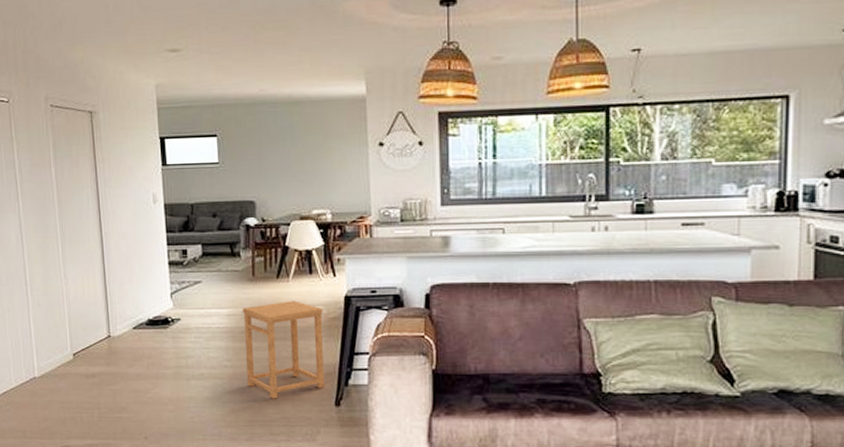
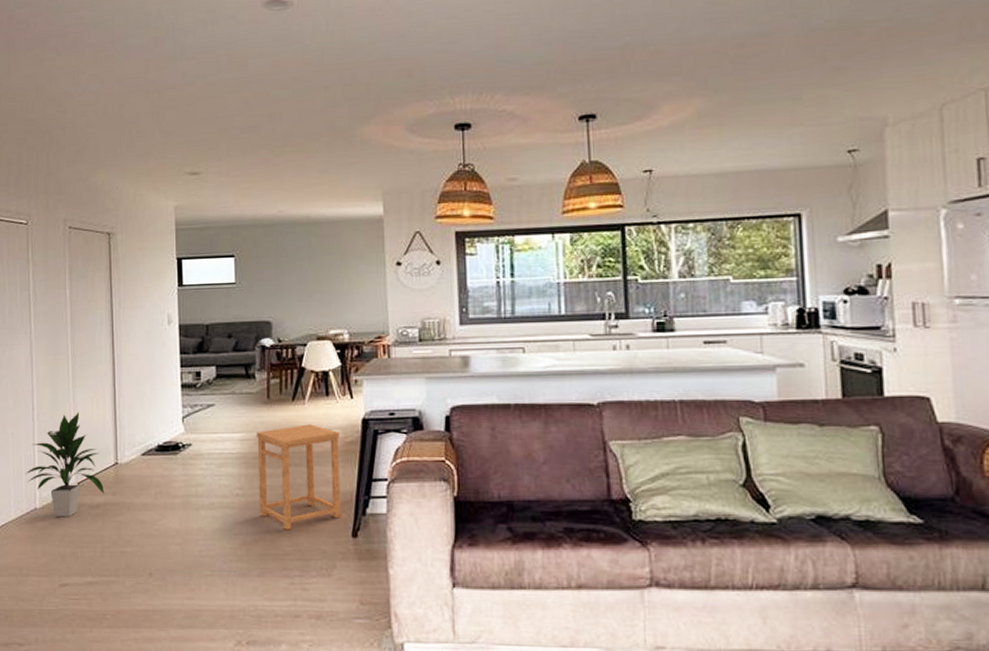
indoor plant: none [23,287,100,386] -> present [25,411,105,518]

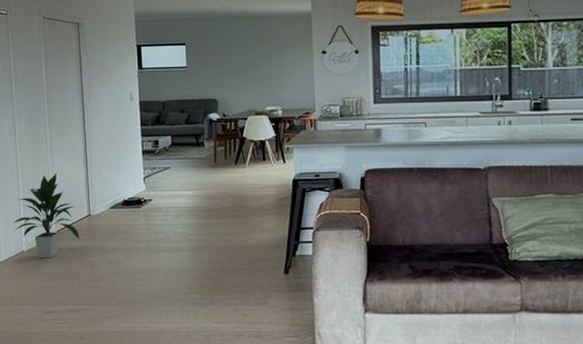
side table: present [256,424,340,530] -> none [205,184,275,268]

